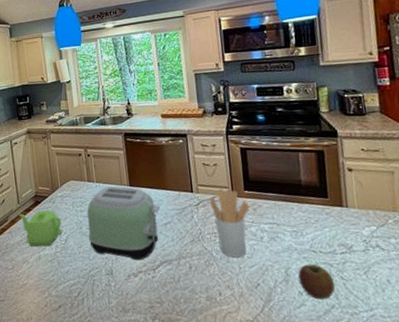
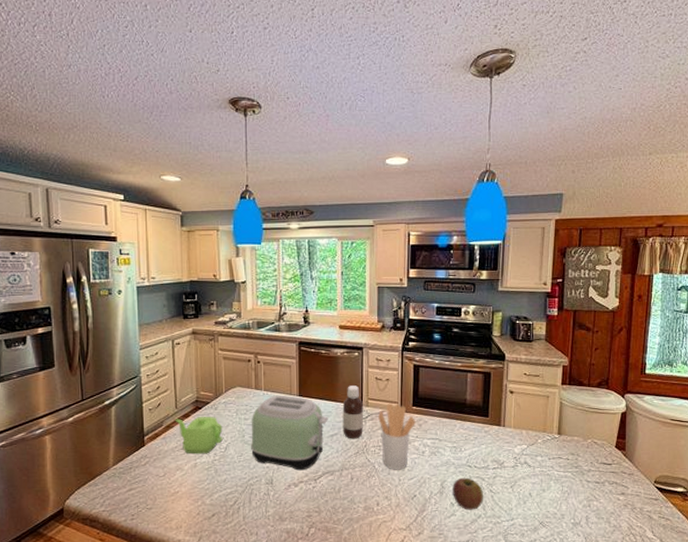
bottle: none [173,172,197,227] -> present [342,385,364,439]

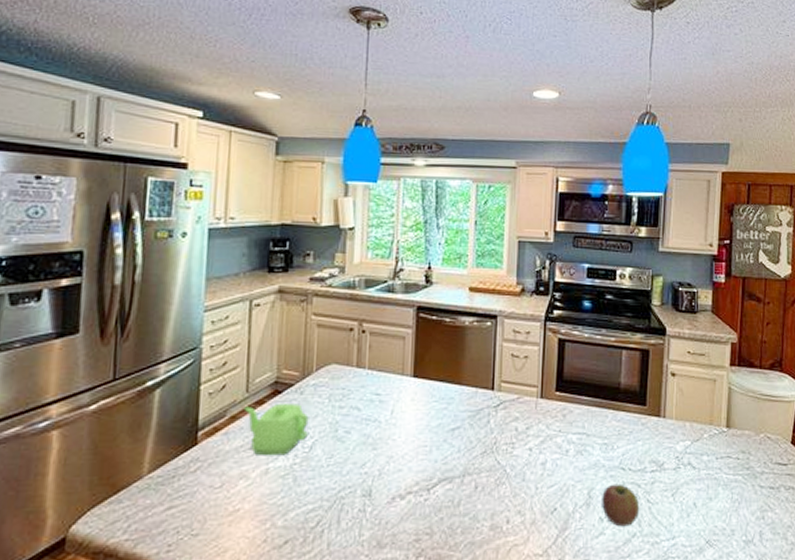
toaster: present [250,395,328,471] -> none [344,376,449,477]
bottle: present [342,385,364,439] -> none [467,364,496,434]
utensil holder: present [378,404,415,470] -> none [513,388,558,475]

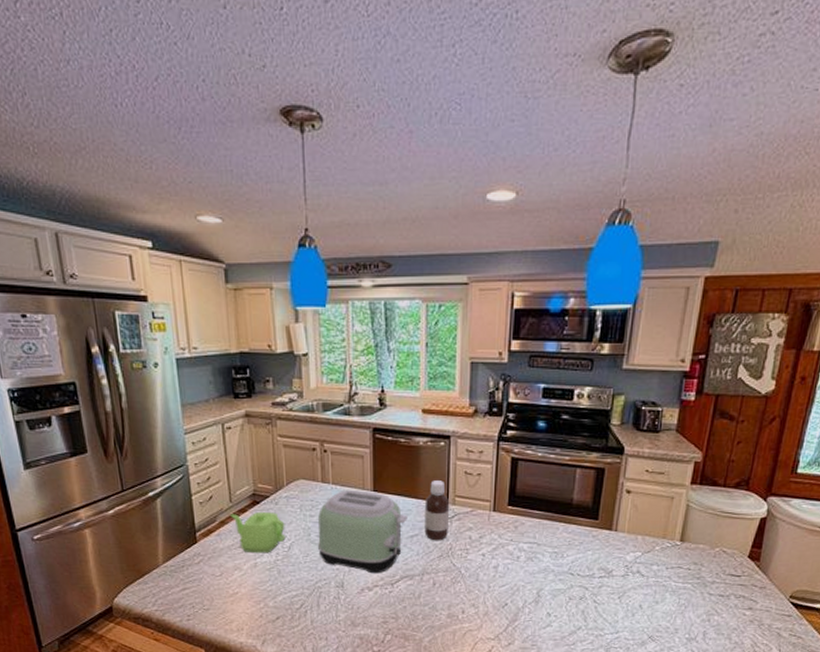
toaster: none [344,376,449,477] -> present [317,490,407,574]
bottle: none [467,364,496,434] -> present [424,480,450,541]
apple: present [602,483,639,527] -> none [550,586,586,621]

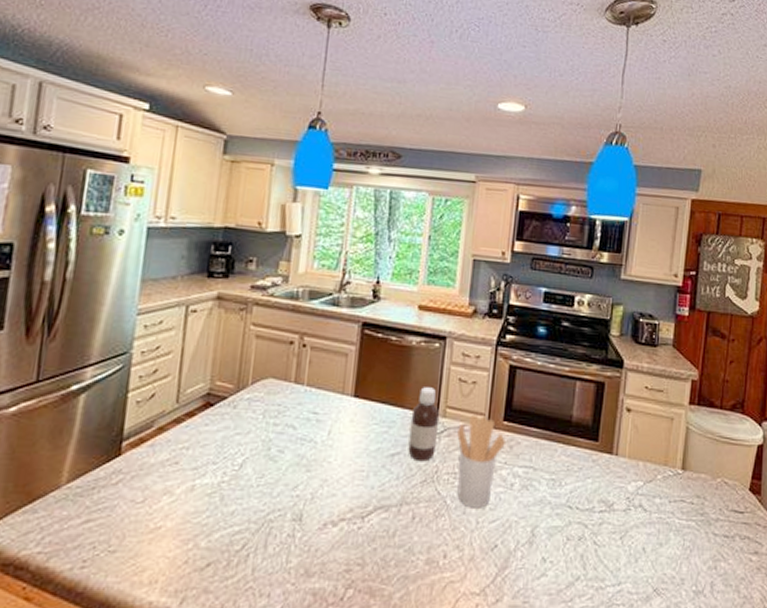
teapot: present [229,512,286,553] -> none [172,417,241,472]
toaster: present [317,490,407,574] -> none [276,394,390,503]
utensil holder: none [467,502,510,576] -> present [457,415,505,508]

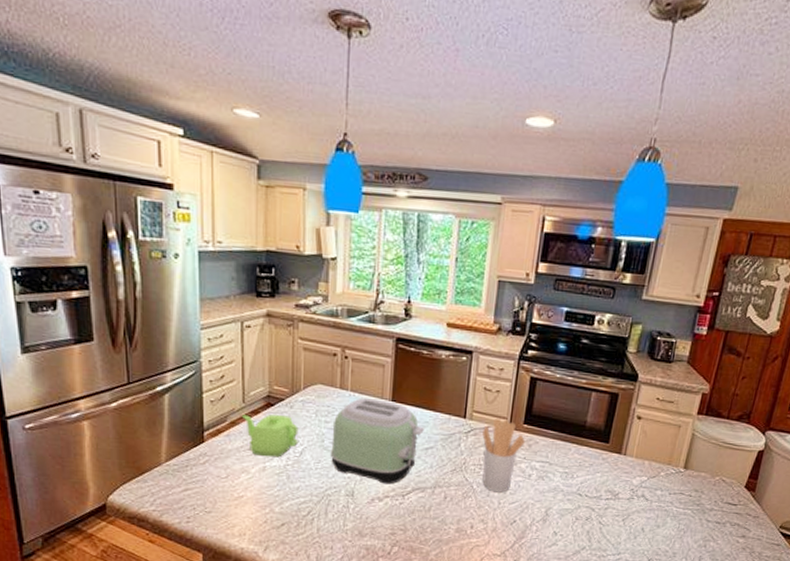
teapot: none [172,417,241,472] -> present [241,414,299,458]
toaster: none [276,394,390,503] -> present [330,398,424,485]
bottle: present [408,387,440,462] -> none [439,394,467,455]

